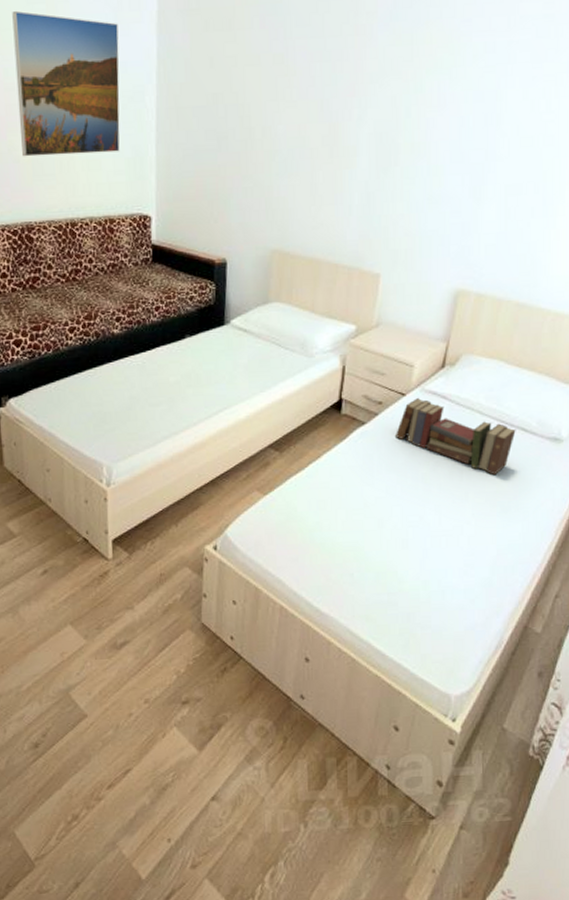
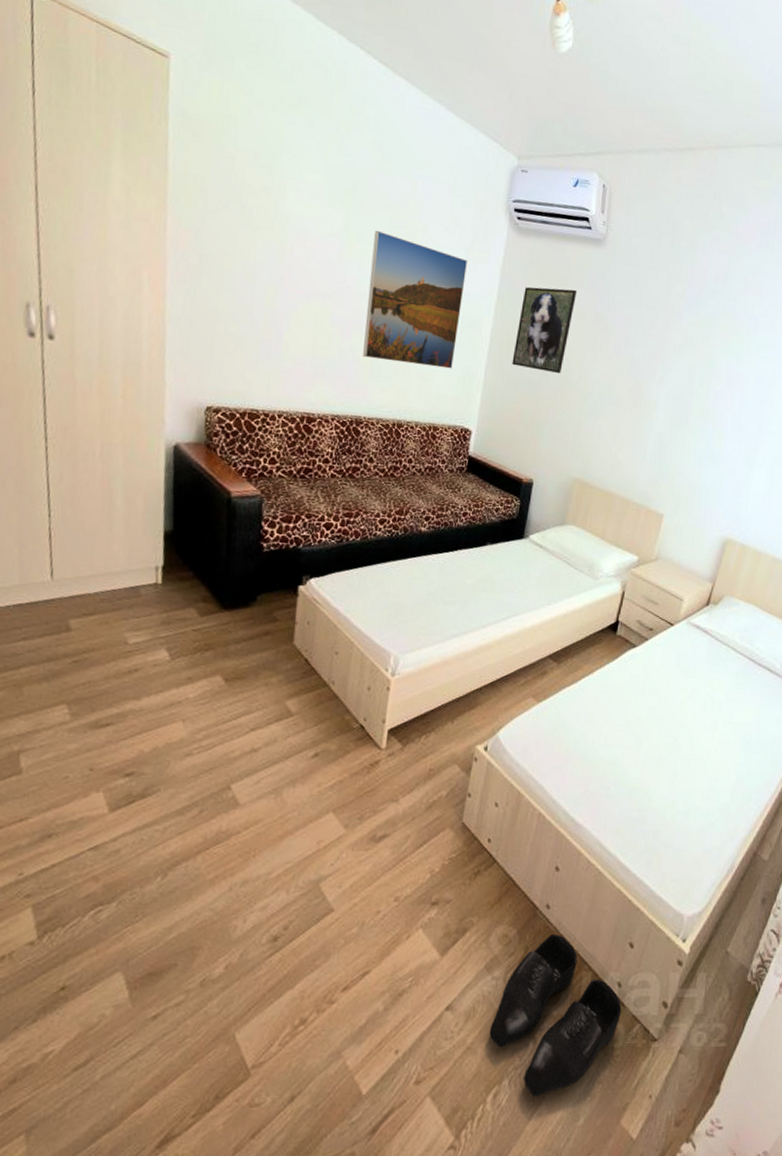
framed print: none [184,32,248,135] -> present [512,286,578,374]
shoe: none [258,723,393,876] -> present [489,935,622,1097]
book: present [396,397,516,475] -> none [661,628,763,708]

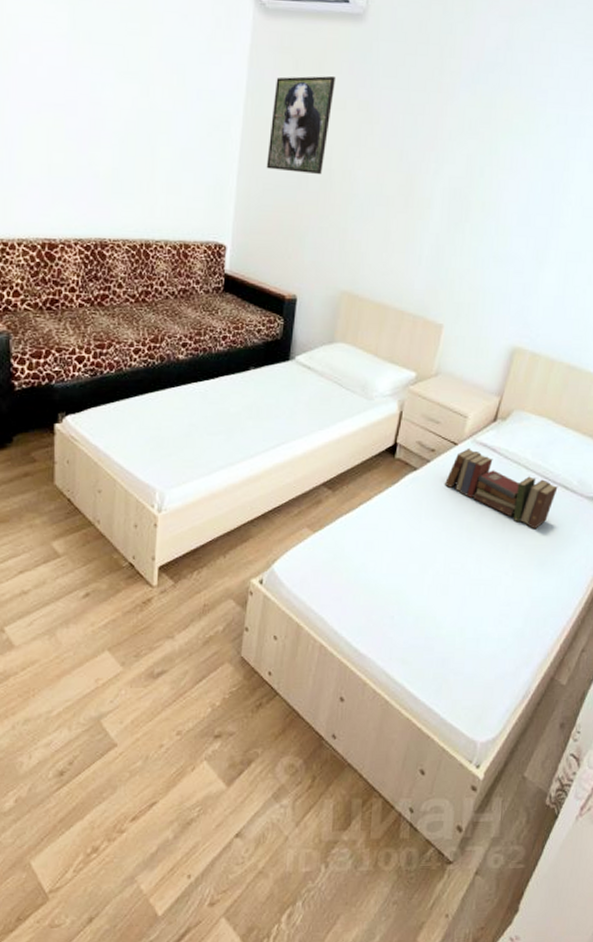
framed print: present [363,230,467,369] -> none [102,25,210,179]
shoe: present [489,935,622,1097] -> none [280,764,415,917]
book: none [661,628,763,708] -> present [445,447,558,528]

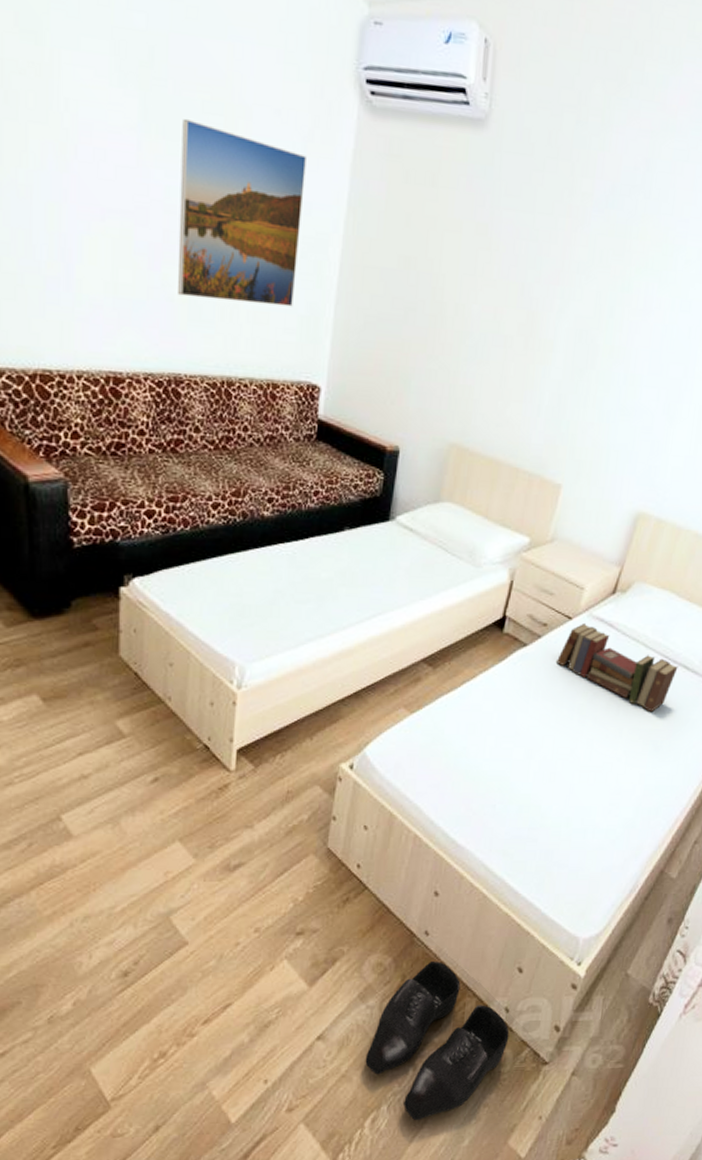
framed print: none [102,25,210,179] -> present [177,118,306,307]
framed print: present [266,75,337,175] -> none [369,190,452,309]
shoe: none [280,764,415,917] -> present [365,962,510,1121]

